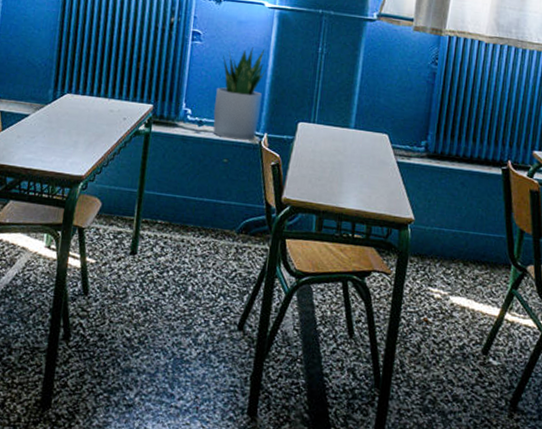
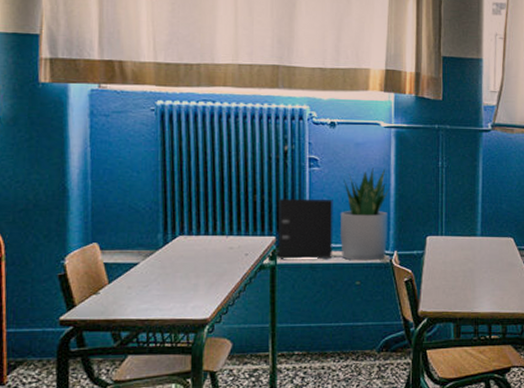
binder: none [153,68,211,133] -> present [277,198,333,259]

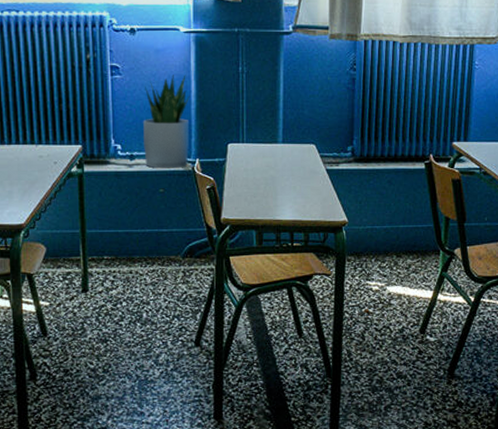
binder: present [277,198,333,259] -> none [83,107,137,167]

